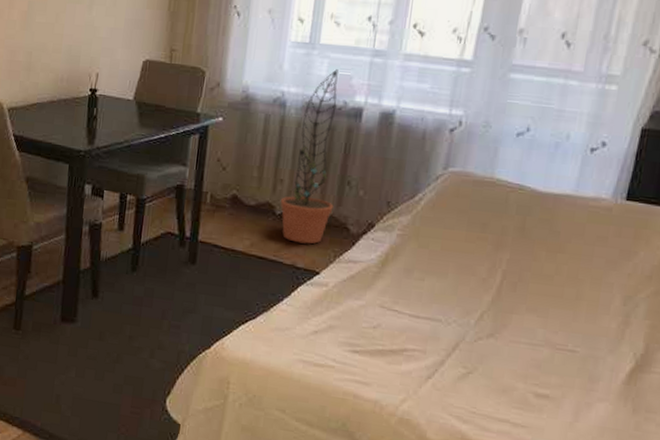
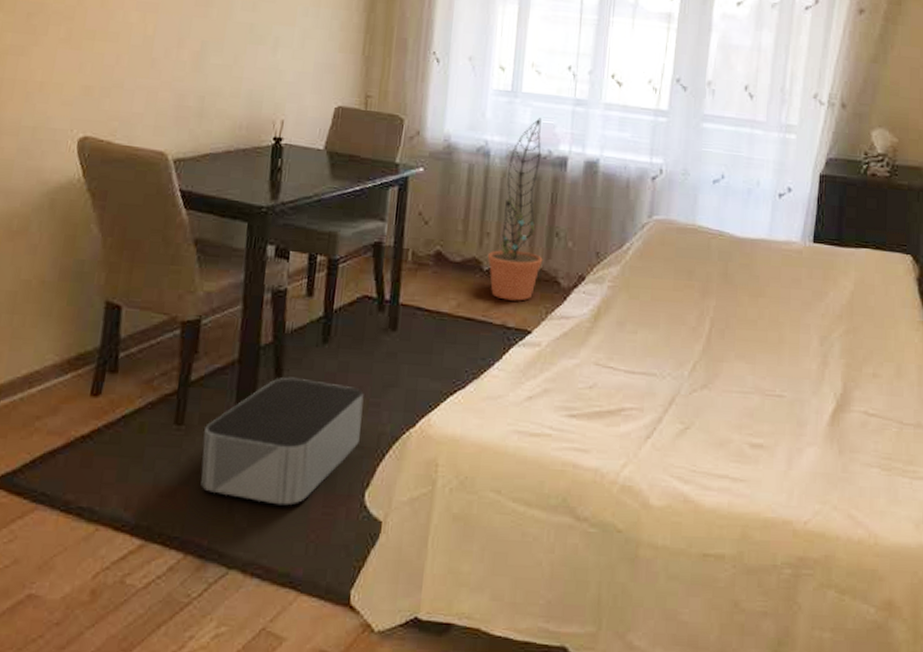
storage bin: none [35,298,167,403] -> present [201,377,364,506]

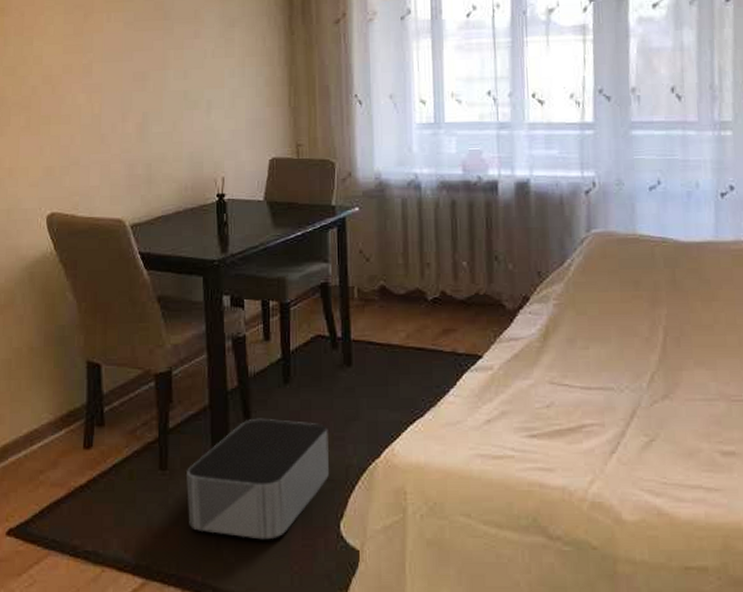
decorative plant: present [487,118,543,301] -> none [430,146,485,328]

